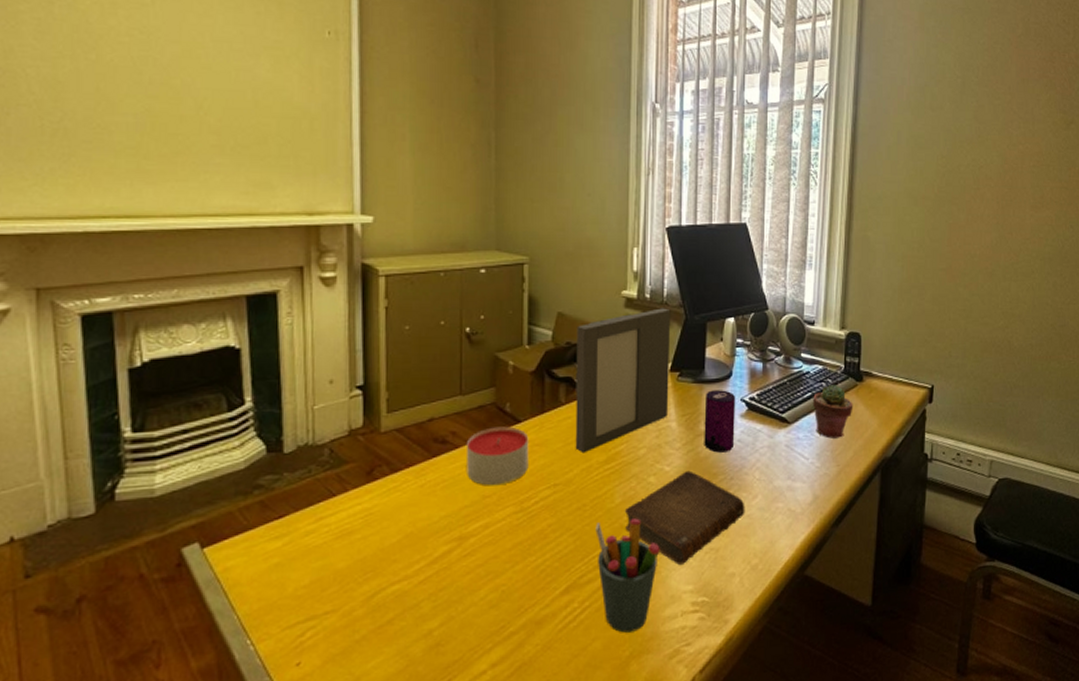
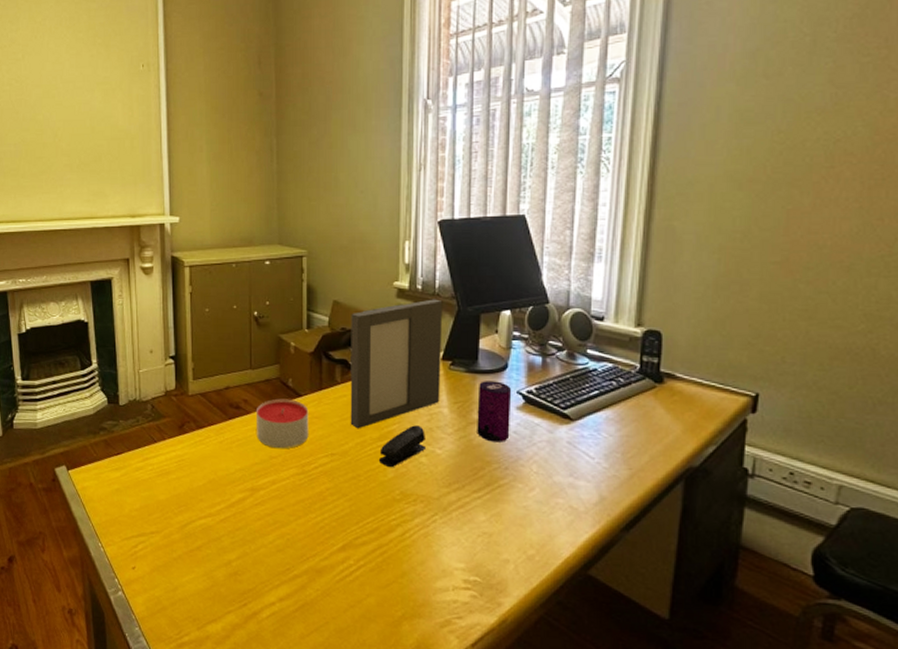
pen holder: present [595,518,660,633] -> none [369,492,432,596]
stapler: none [606,443,655,493] -> present [379,425,427,468]
book: present [624,470,745,565] -> none [396,455,521,543]
potted succulent: present [813,385,853,439] -> none [601,384,651,441]

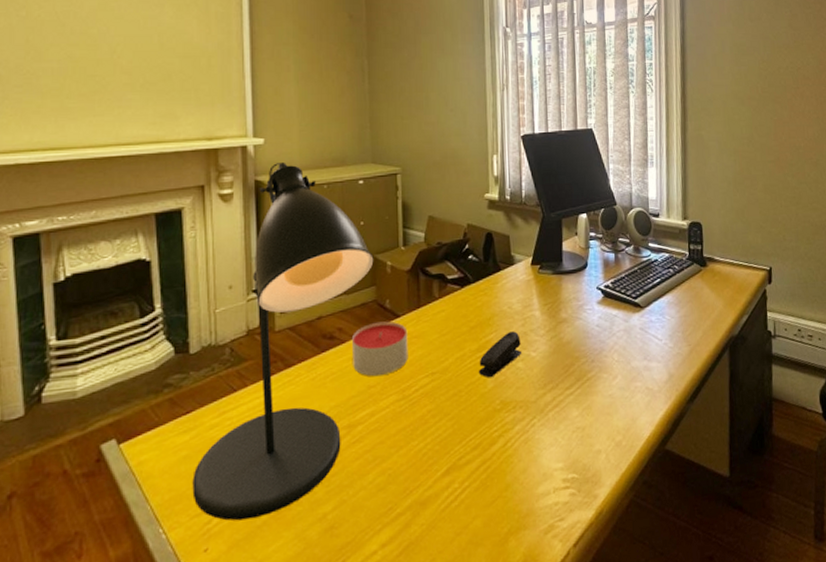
desk lamp: none [123,241,278,552] -> present [192,163,374,521]
picture frame: present [350,299,443,429] -> none [446,207,532,343]
beverage can: present [477,381,512,442] -> none [564,279,594,338]

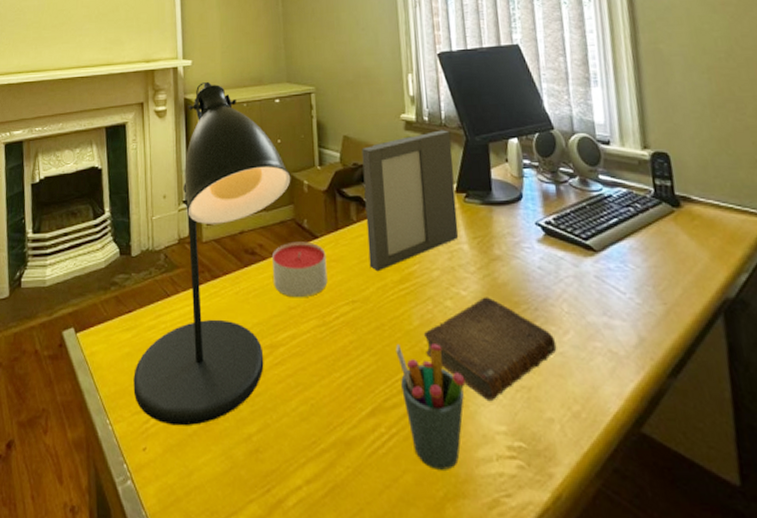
picture frame: none [446,207,532,343] -> present [361,130,459,272]
pen holder: none [471,401,531,511] -> present [396,344,466,470]
stapler: present [479,331,522,378] -> none [402,265,451,314]
book: none [496,355,607,444] -> present [423,297,557,400]

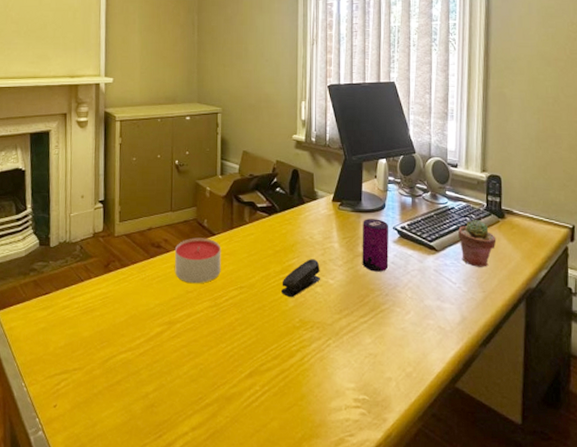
desk lamp: present [133,82,291,426] -> none [47,99,196,387]
picture frame: present [361,130,459,272] -> none [257,149,333,264]
pen holder: present [396,344,466,470] -> none [273,321,326,417]
stapler: none [402,265,451,314] -> present [282,259,321,298]
book: present [423,297,557,400] -> none [296,285,400,364]
beverage can: none [496,213,535,280] -> present [362,219,389,272]
potted succulent: none [620,210,674,272] -> present [458,220,497,267]

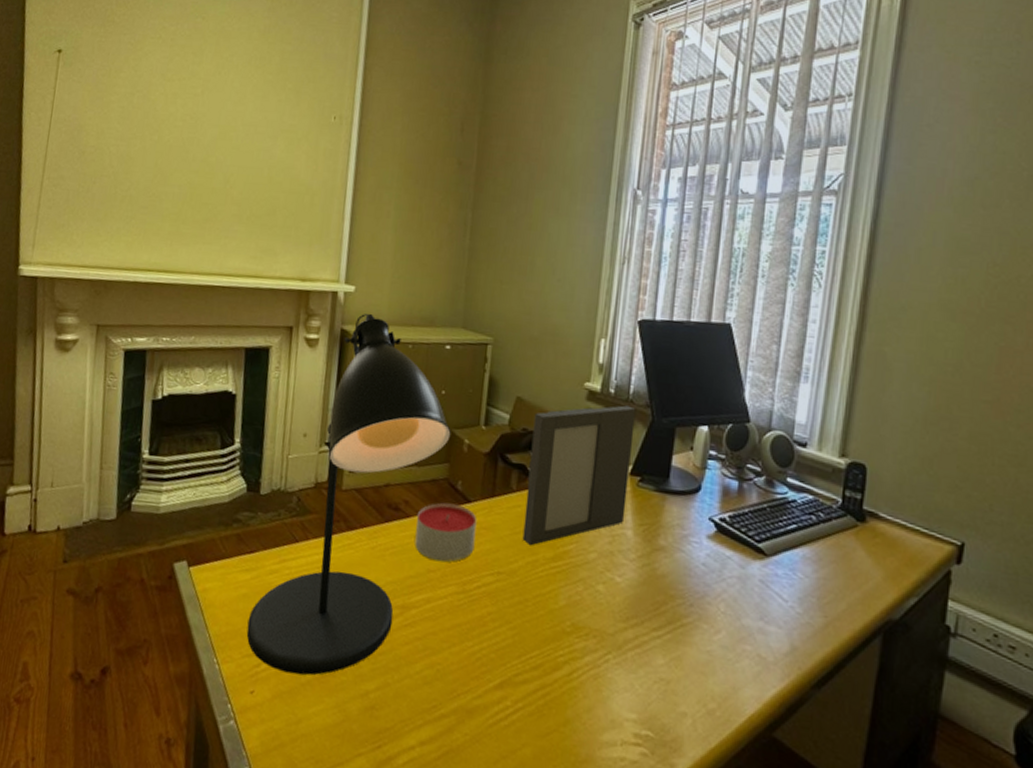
desk lamp: none [47,99,196,387] -> present [246,314,451,675]
picture frame: none [257,149,333,264] -> present [522,405,636,546]
stapler: present [282,259,321,298] -> none [551,546,605,594]
beverage can: present [362,219,389,272] -> none [662,502,704,575]
potted succulent: present [458,220,497,267] -> none [798,520,851,585]

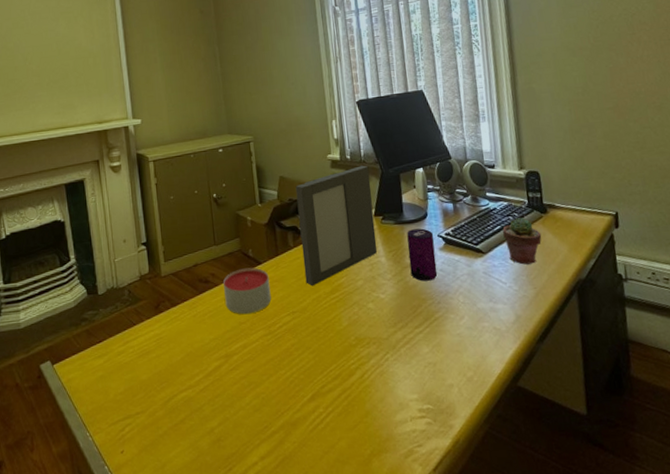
desk lamp: present [246,314,451,675] -> none [108,138,236,430]
beverage can: none [662,502,704,575] -> present [407,228,438,281]
potted succulent: none [798,520,851,585] -> present [502,217,542,265]

